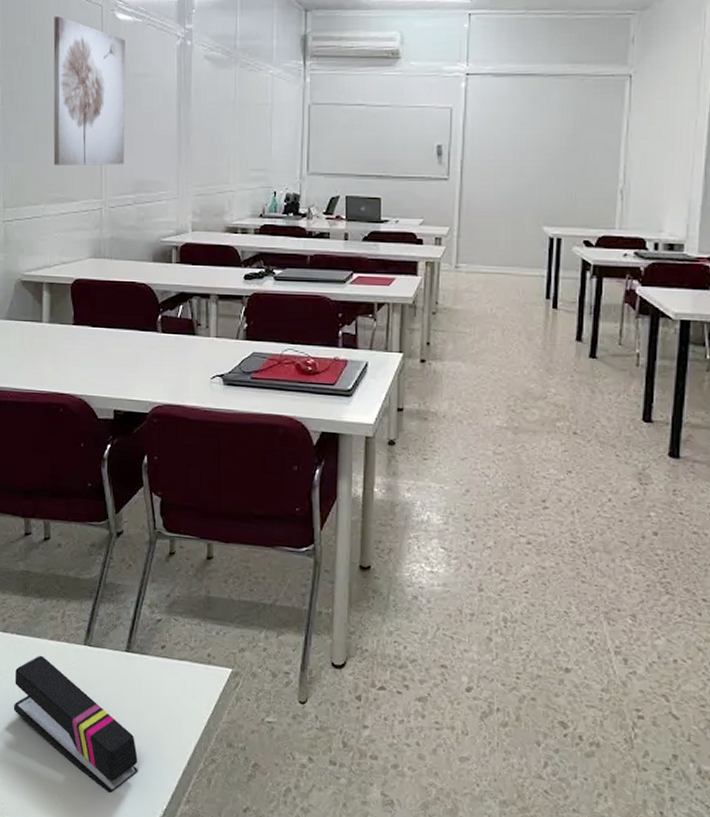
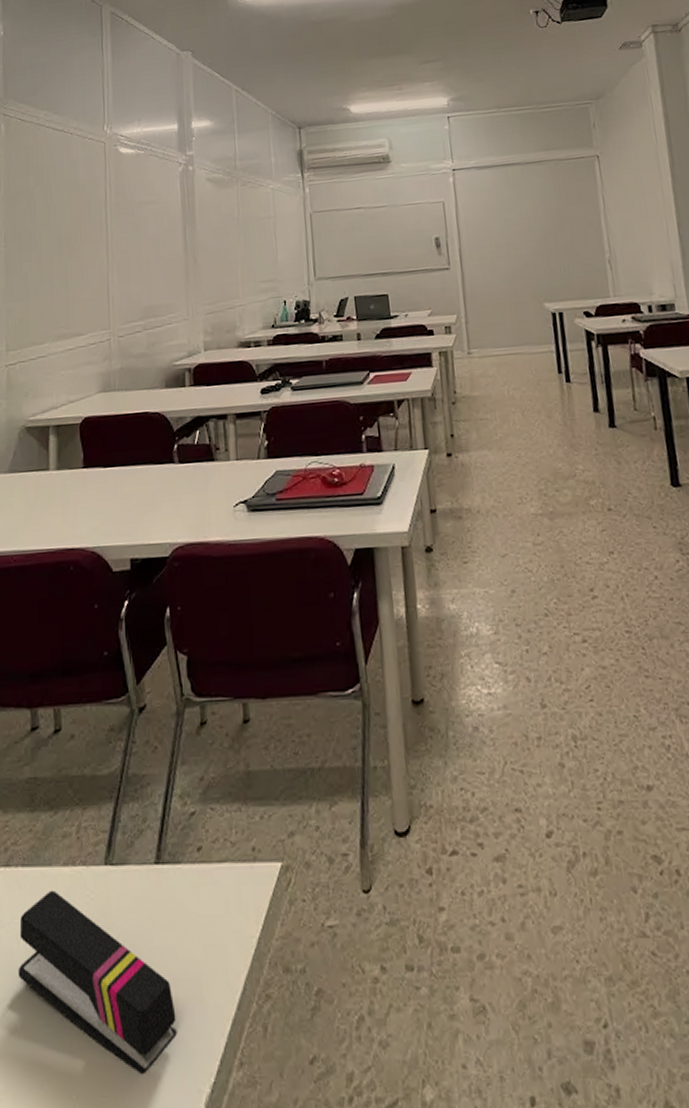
wall art: present [53,15,126,165] -> none [57,155,132,301]

